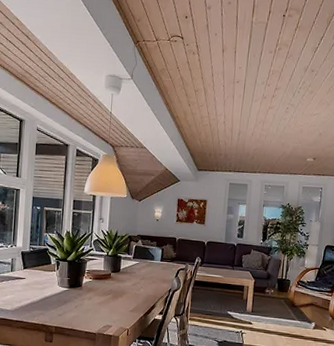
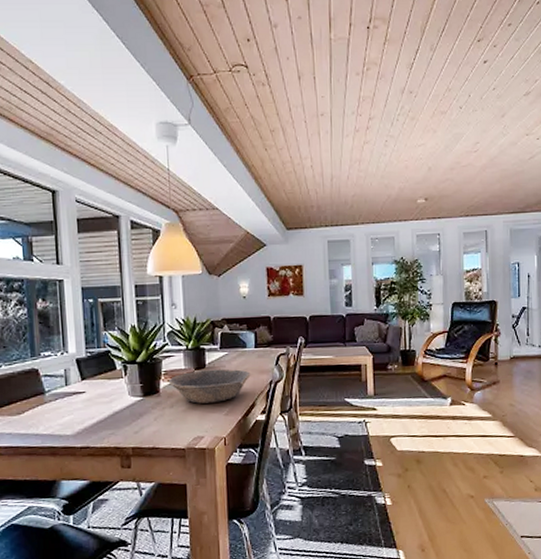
bowl: none [89,273,155,301] -> present [168,369,251,404]

